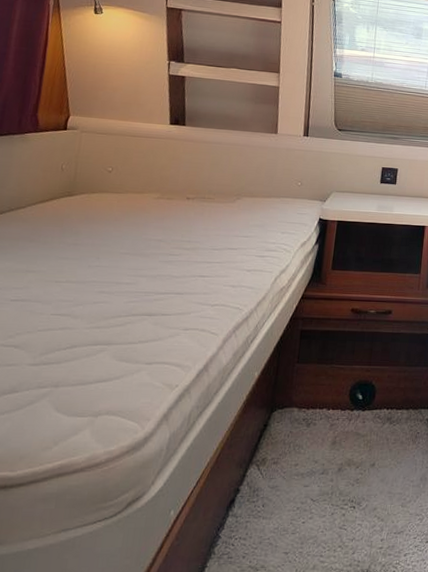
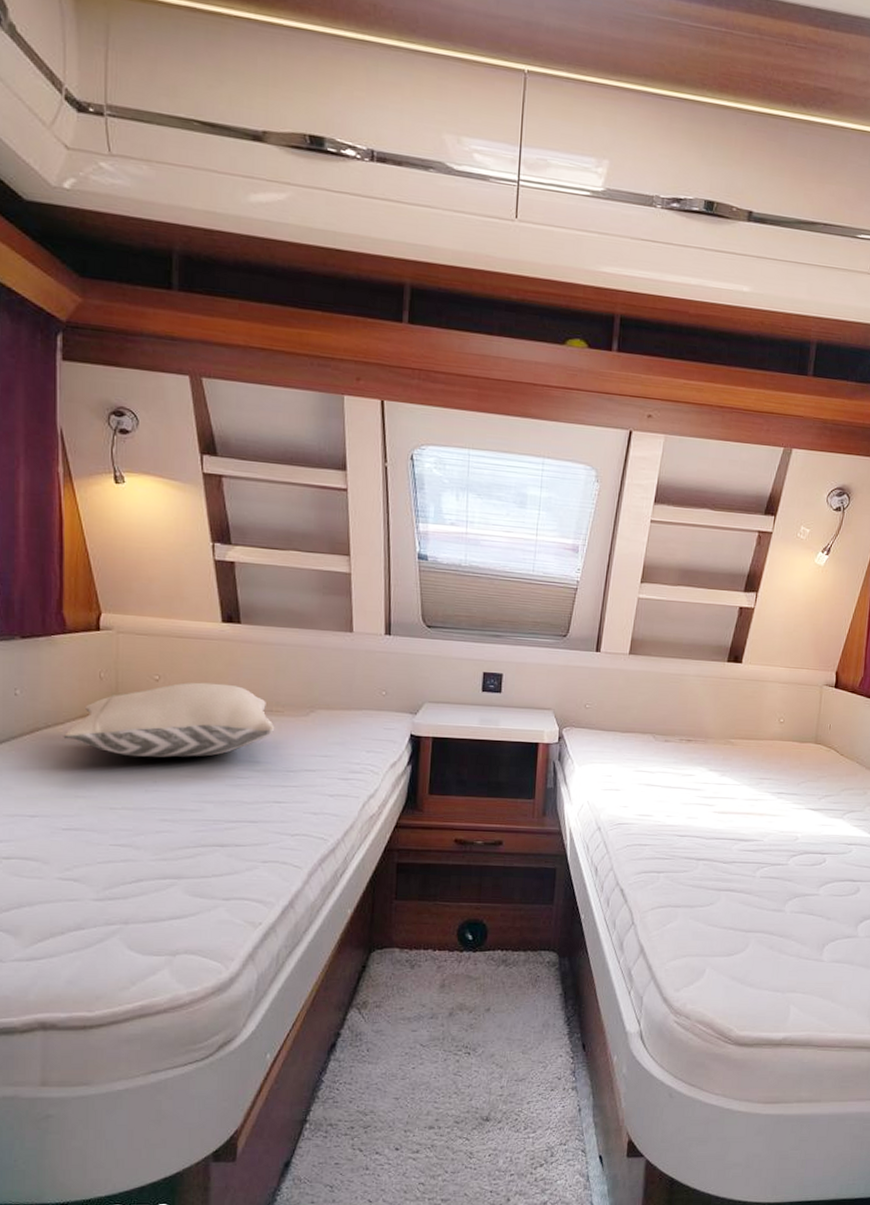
pillow: none [22,173,206,237] -> present [63,682,275,758]

